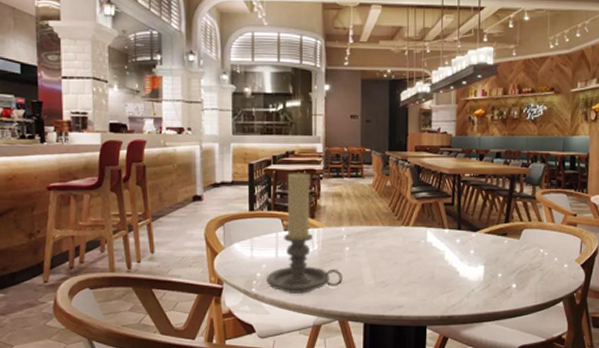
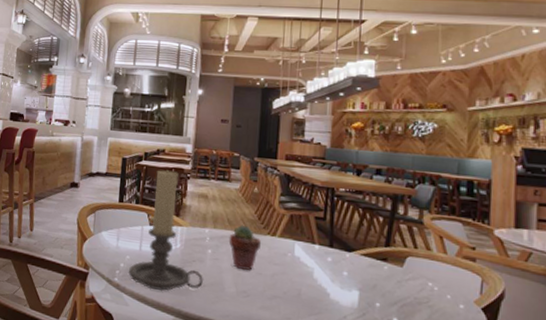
potted succulent: none [365,219,397,261] -> present [228,224,262,271]

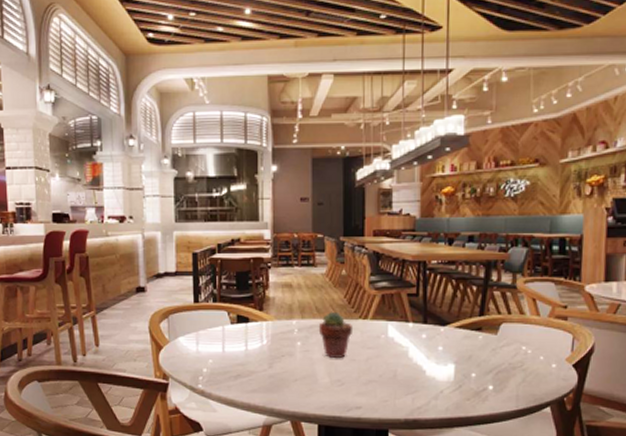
candle holder: present [128,169,203,291] -> none [212,260,294,391]

